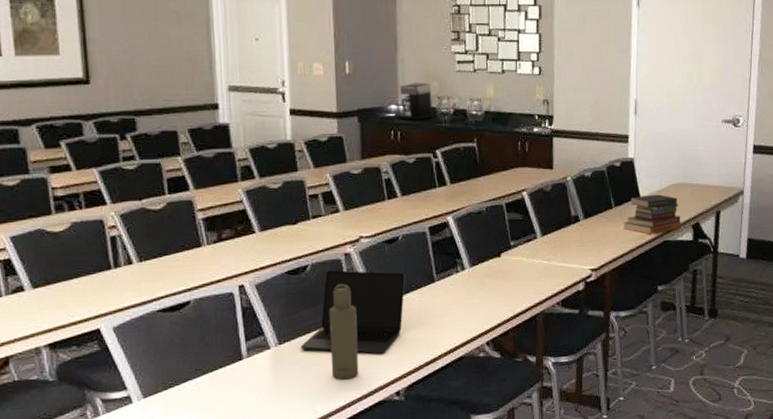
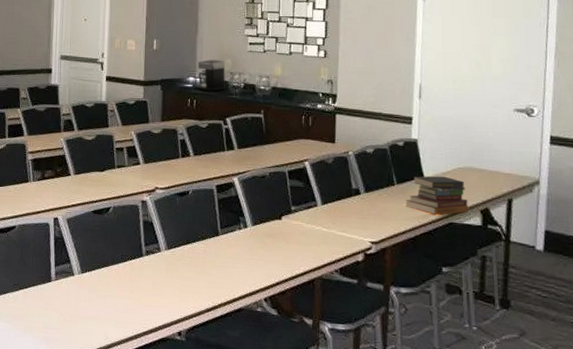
laptop: present [301,270,406,354] -> none [99,213,193,295]
bottle: present [328,283,359,380] -> none [123,226,148,313]

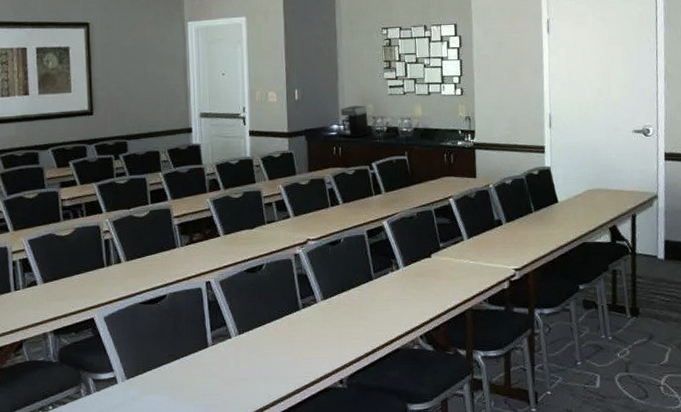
books: present [405,176,468,216] -> none [543,199,599,237]

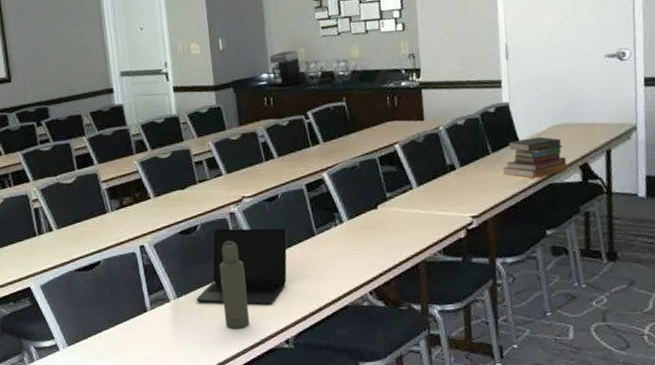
laptop: none [257,268,347,345] -> present [196,228,287,305]
bottle: none [281,280,307,368] -> present [219,240,250,329]
books: none [543,199,599,237] -> present [502,136,567,179]

